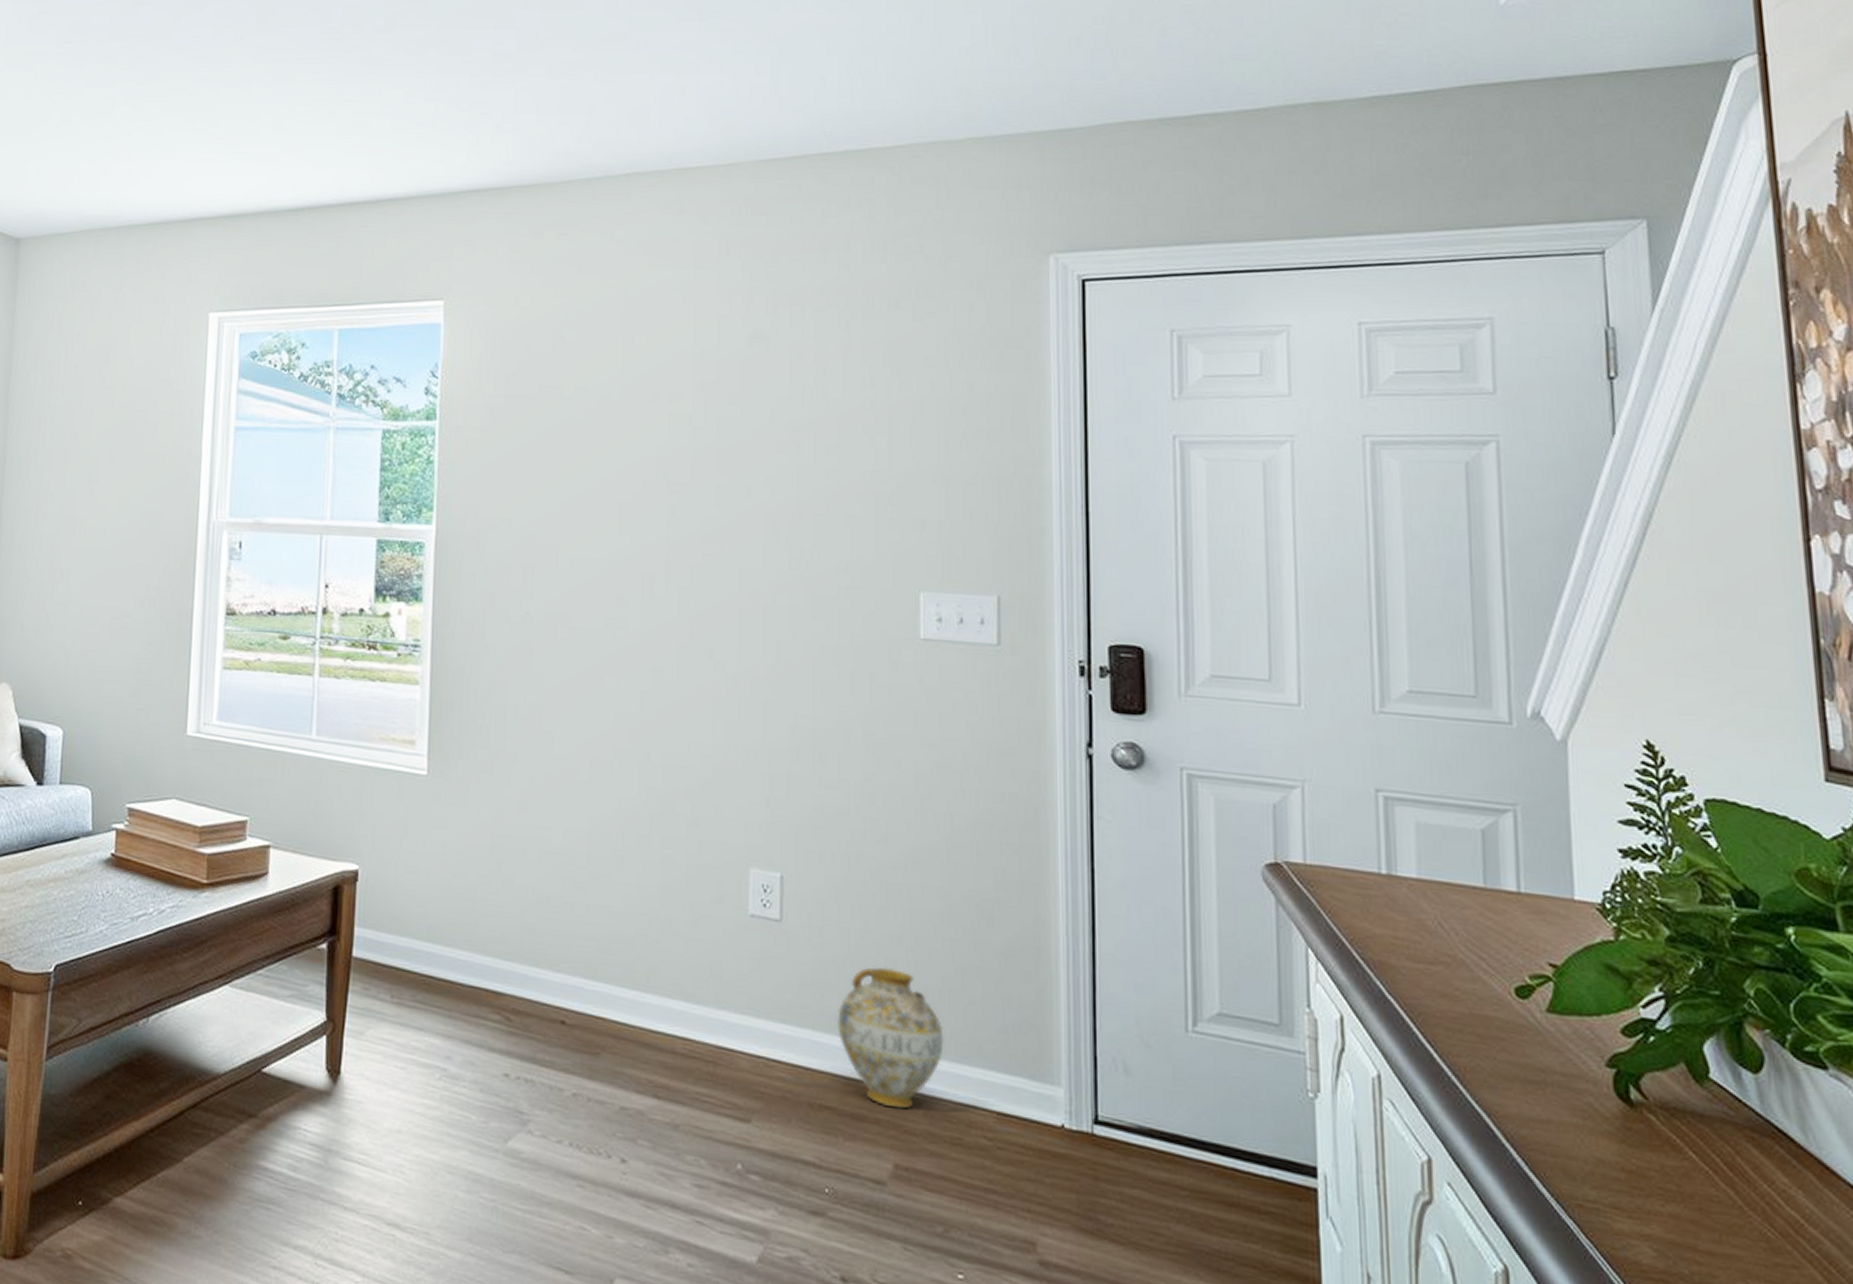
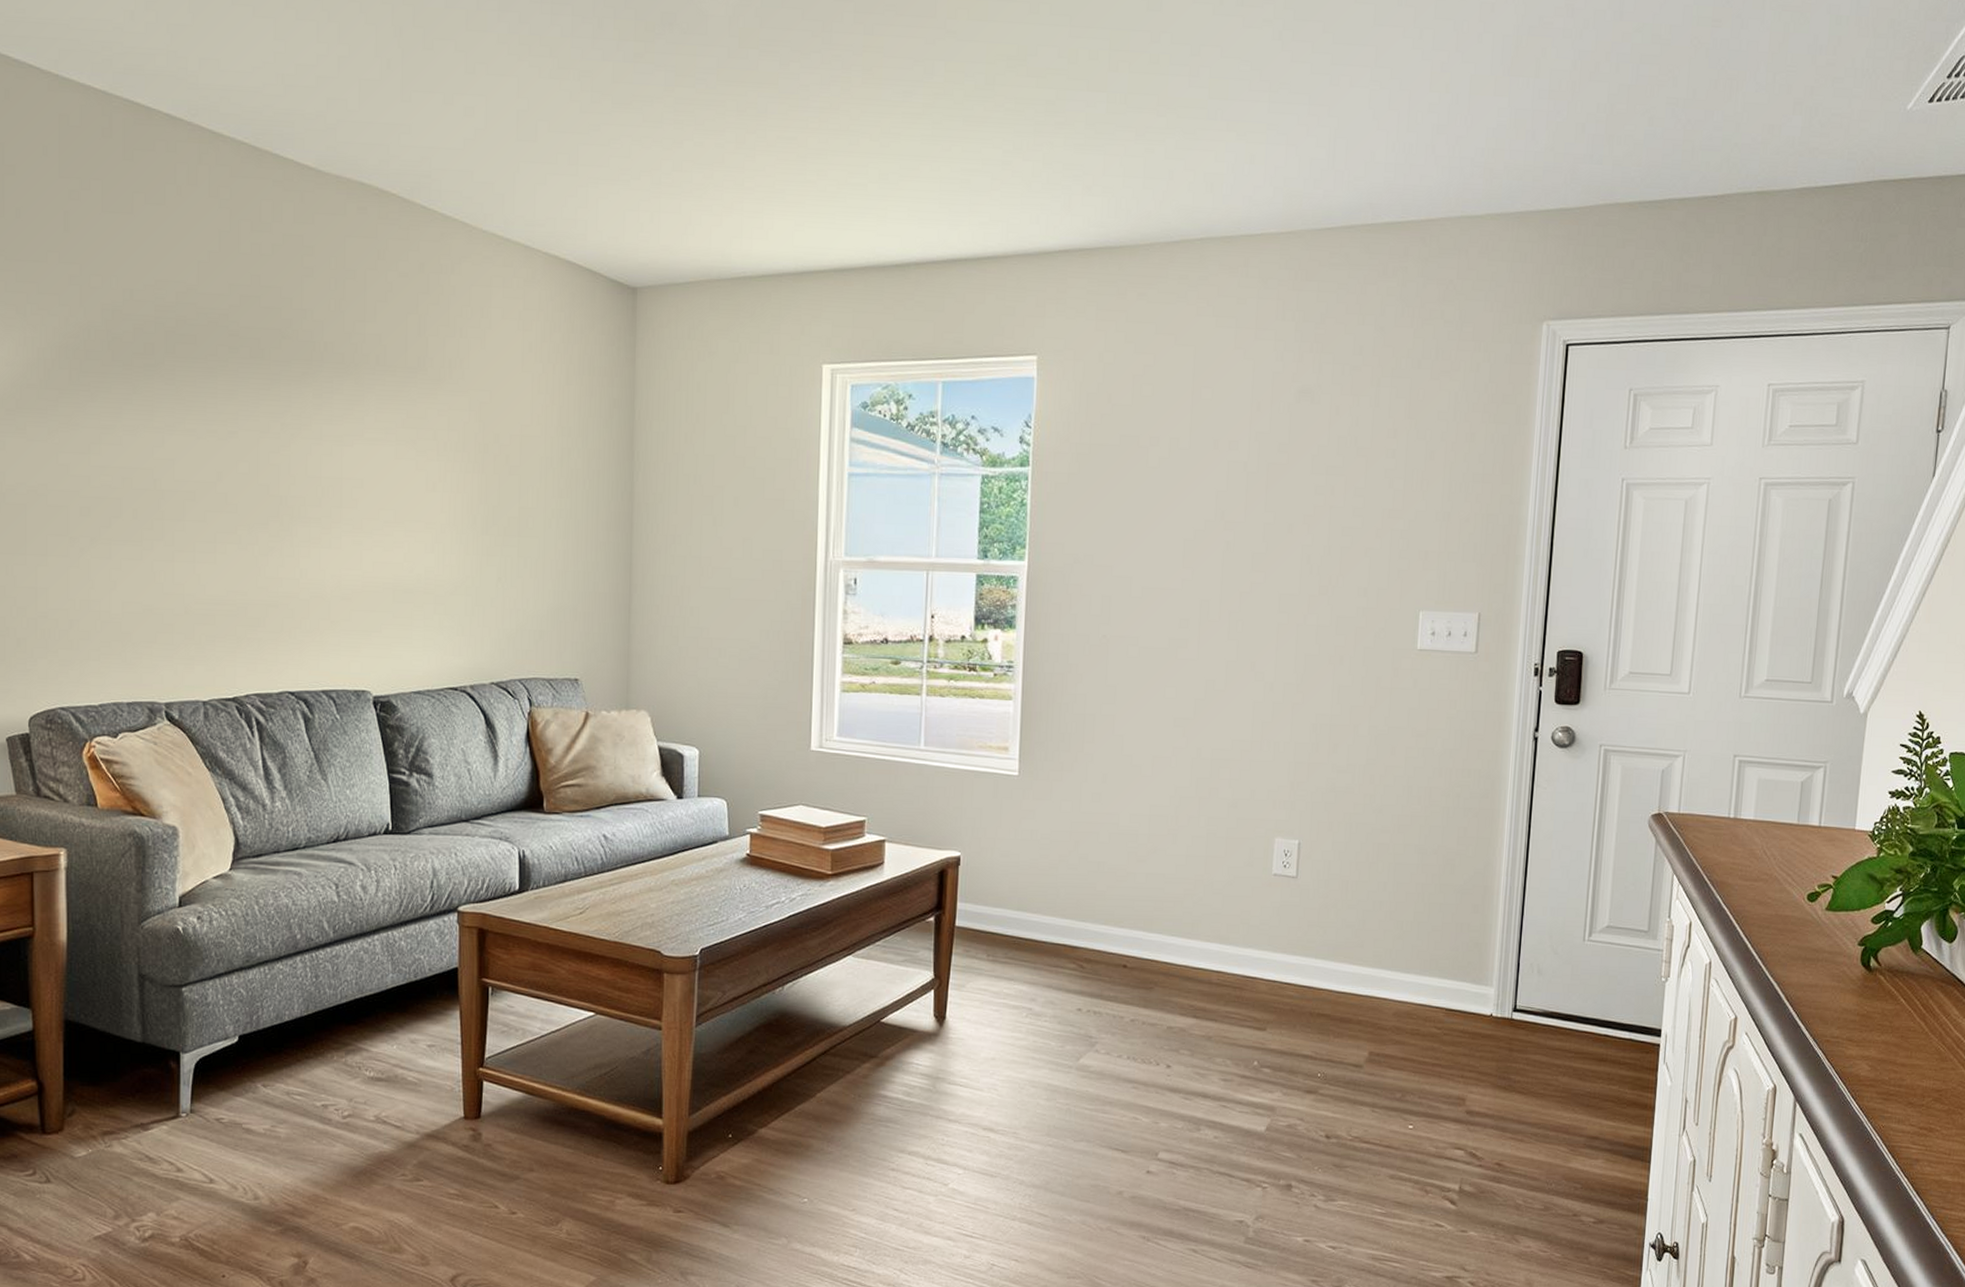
ceramic jug: present [837,967,944,1109] -> none [1334,908,1412,1012]

